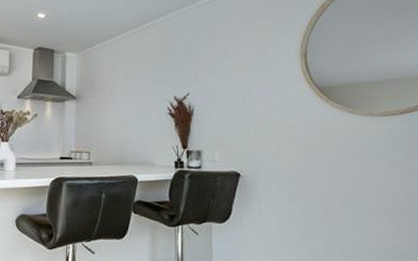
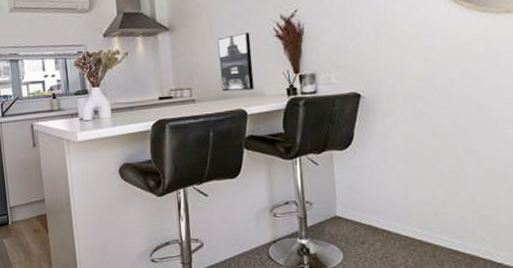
wall art: none [117,107,146,159] -> present [217,32,254,92]

